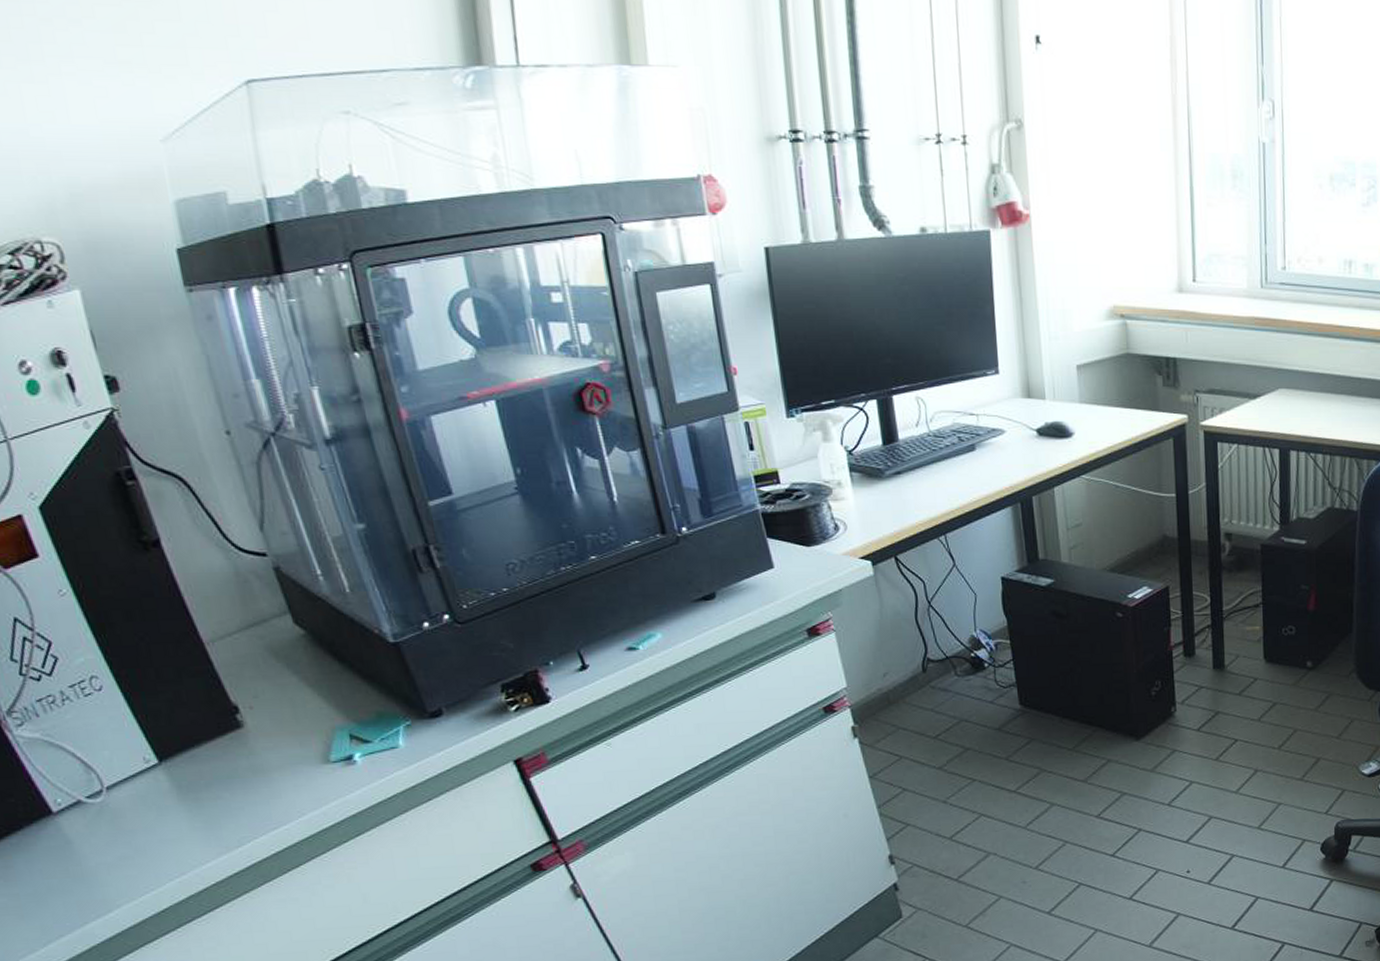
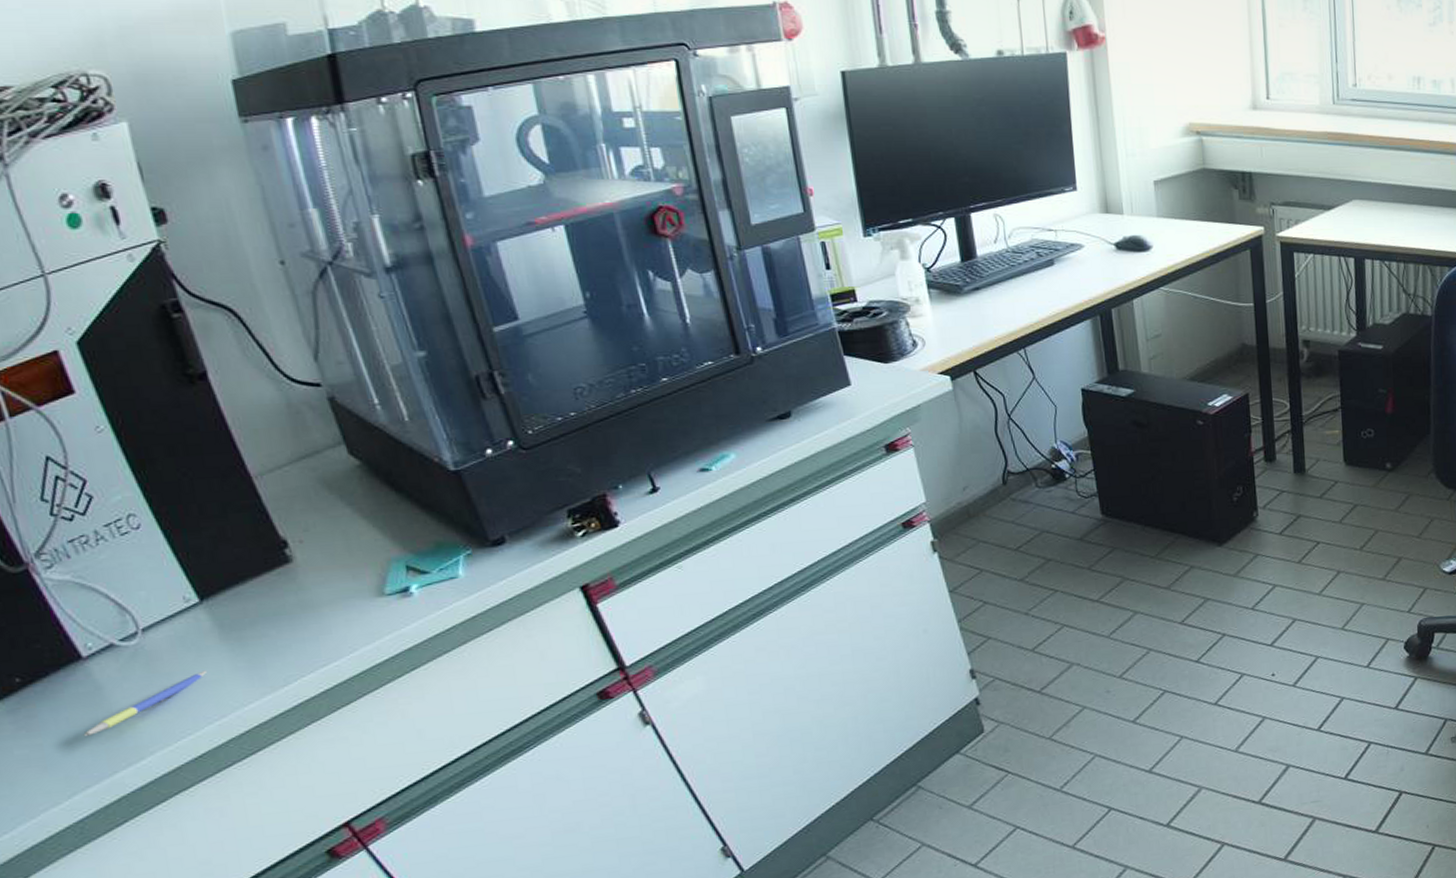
pen: none [56,829,168,888] -> present [83,670,208,736]

